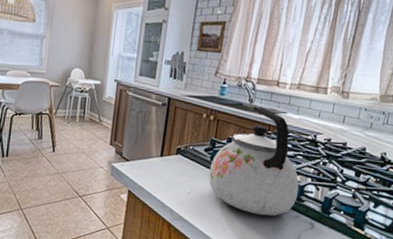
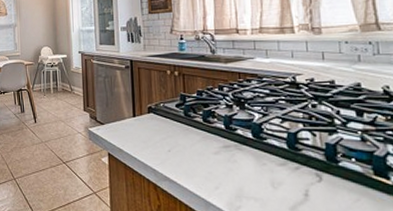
kettle: present [208,106,299,216] -> none [185,56,292,170]

